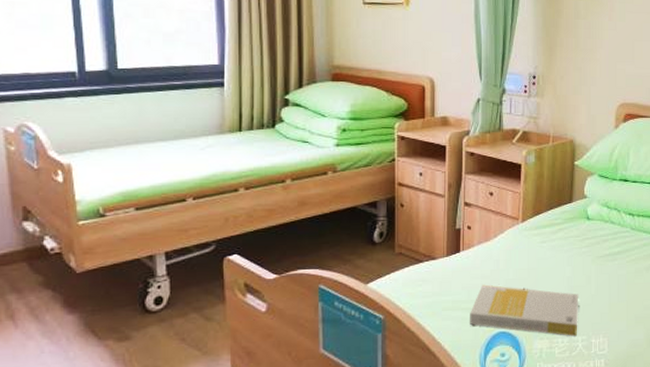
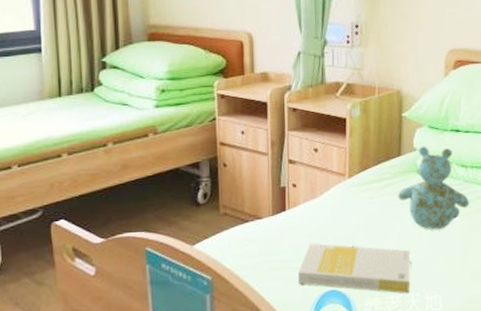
stuffed bear: none [568,194,636,275] -> present [397,146,470,230]

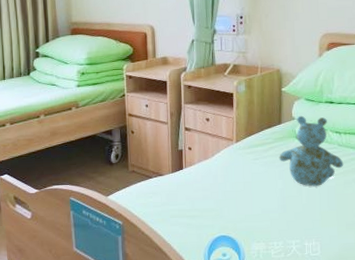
book: present [297,243,411,293] -> none [193,196,292,240]

